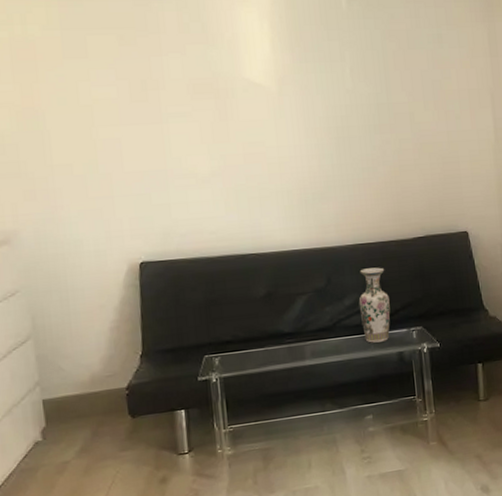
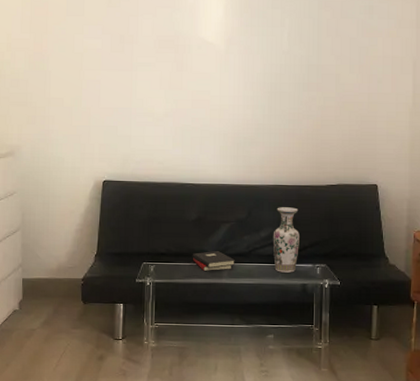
hardback book: none [265,329,318,355] -> present [192,251,235,271]

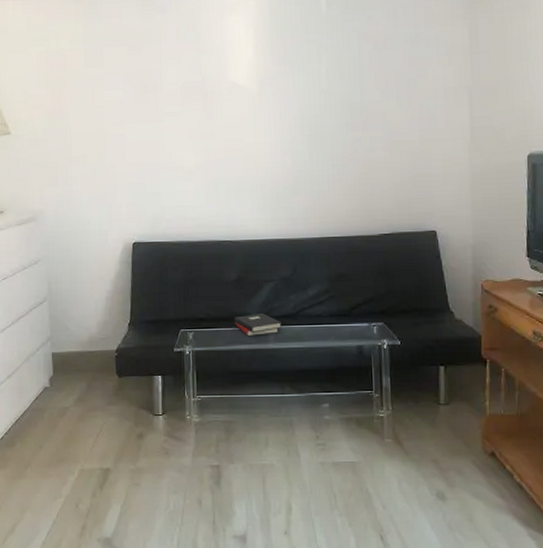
vase: present [272,207,300,273] -> none [322,261,352,334]

